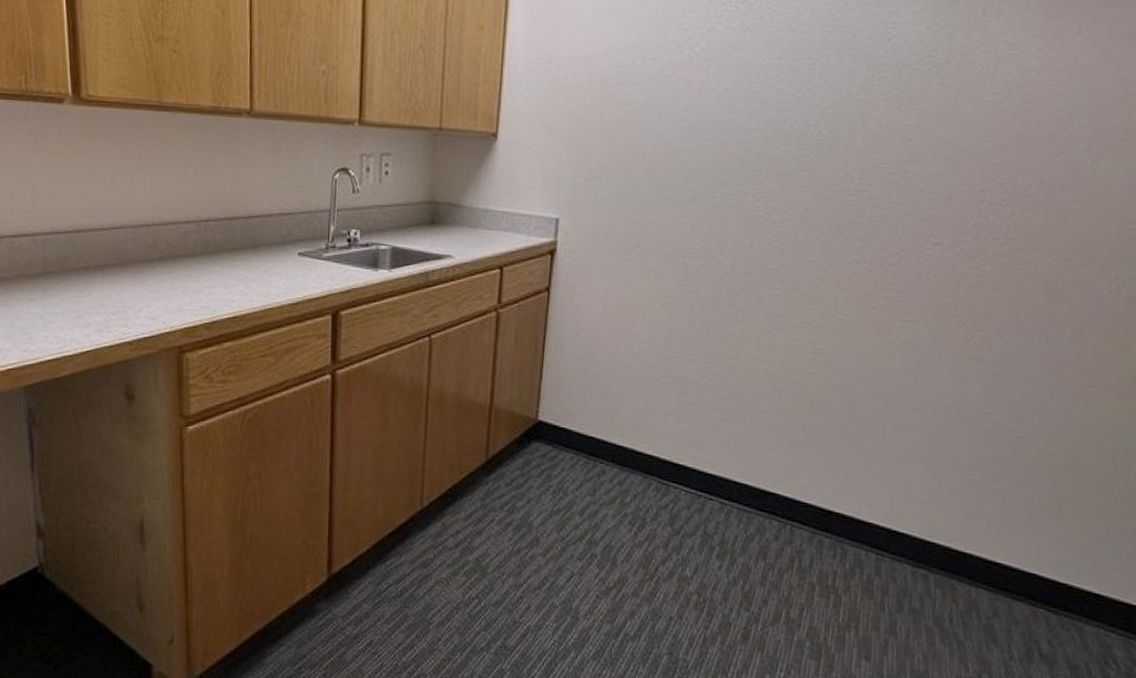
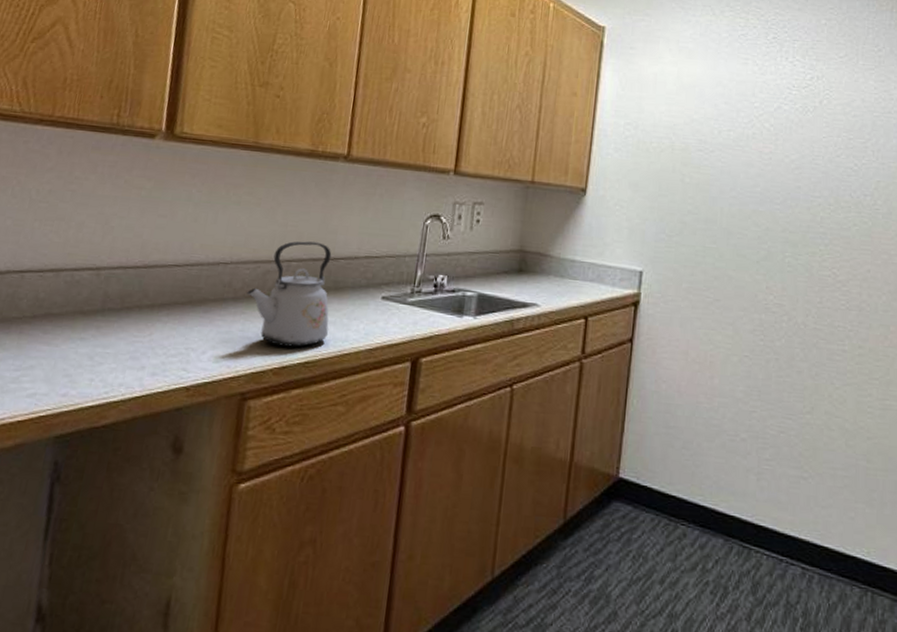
kettle: none [171,200,251,304] -> present [246,241,332,347]

